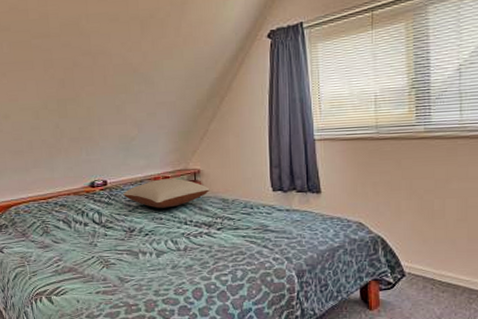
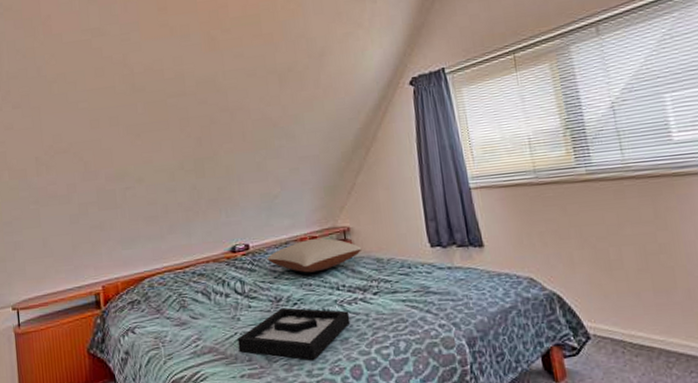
decorative tray: none [94,237,195,283] -> present [237,307,351,361]

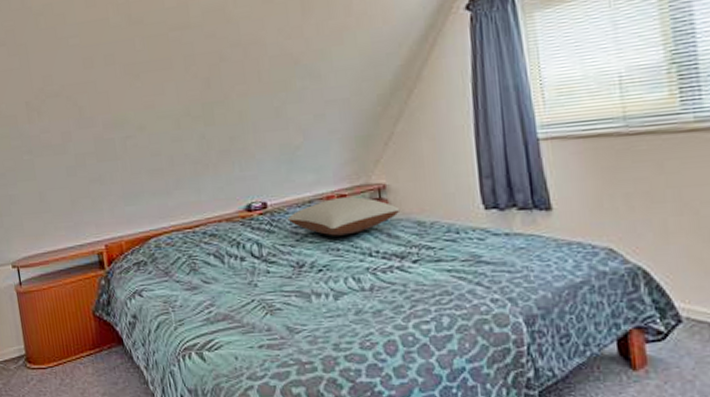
decorative tray: present [237,307,351,361] -> none [255,274,385,334]

